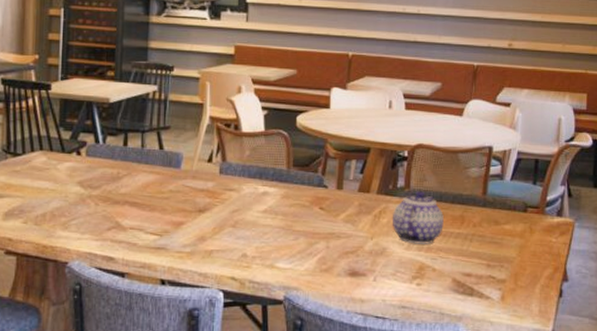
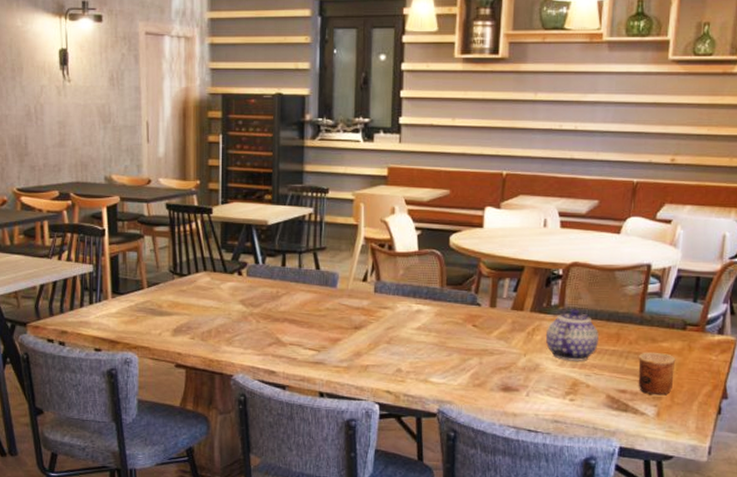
cup: none [482,234,518,279] -> present [638,352,676,395]

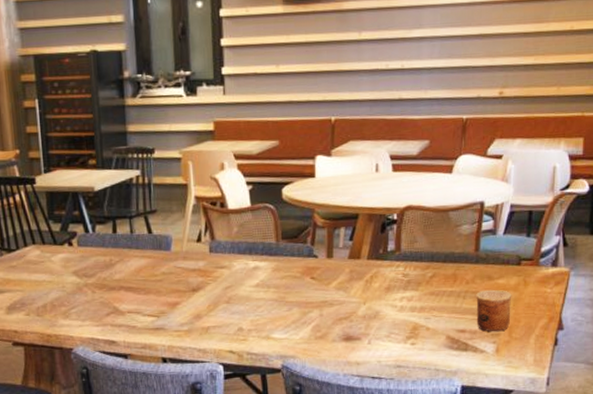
teapot: present [545,309,599,361] -> none [383,253,436,306]

